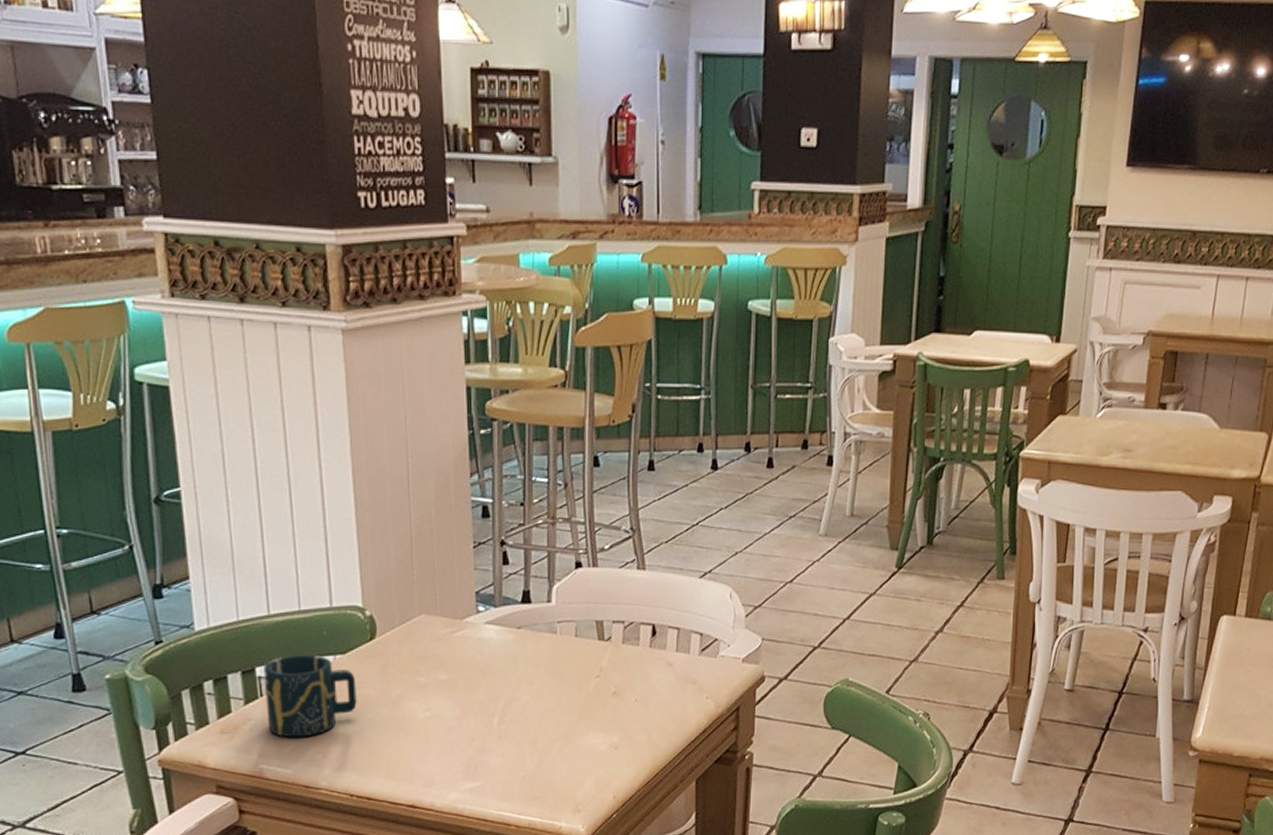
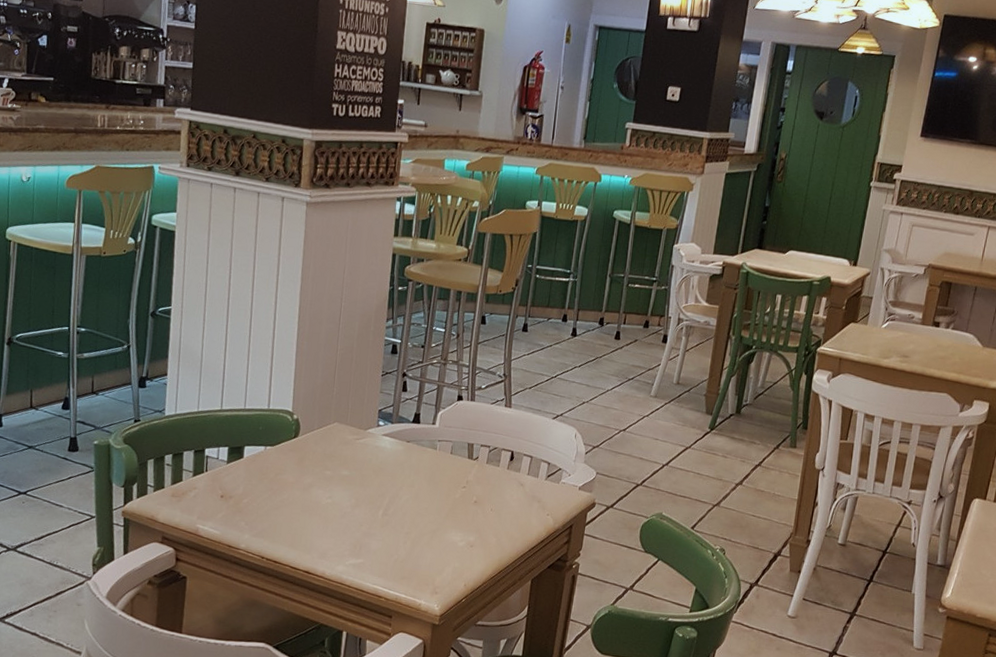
cup: present [263,654,357,738] -> none [208,442,279,507]

